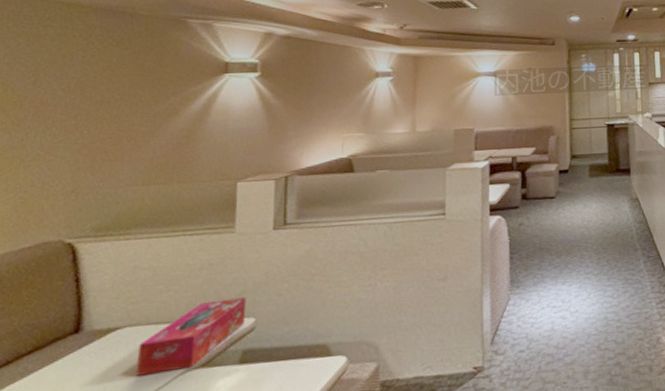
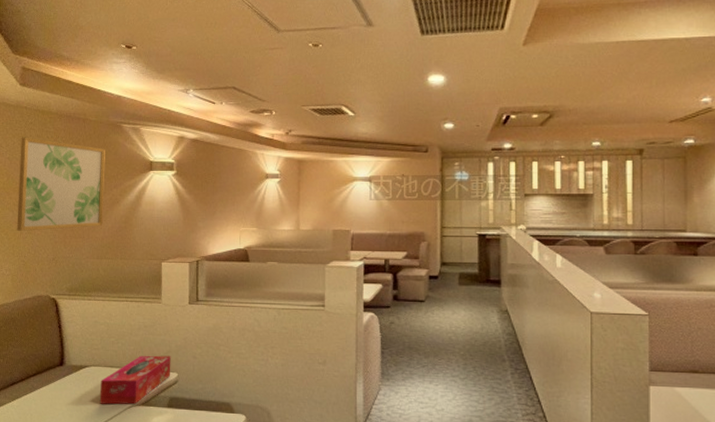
wall art: none [14,36,161,158] -> present [17,137,105,231]

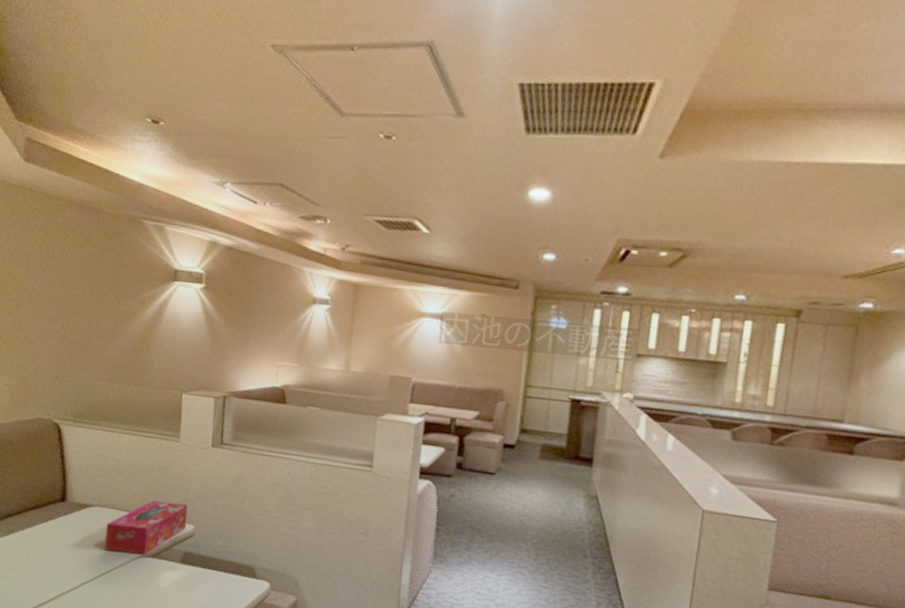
wall art: present [17,137,105,231] -> none [17,226,122,344]

